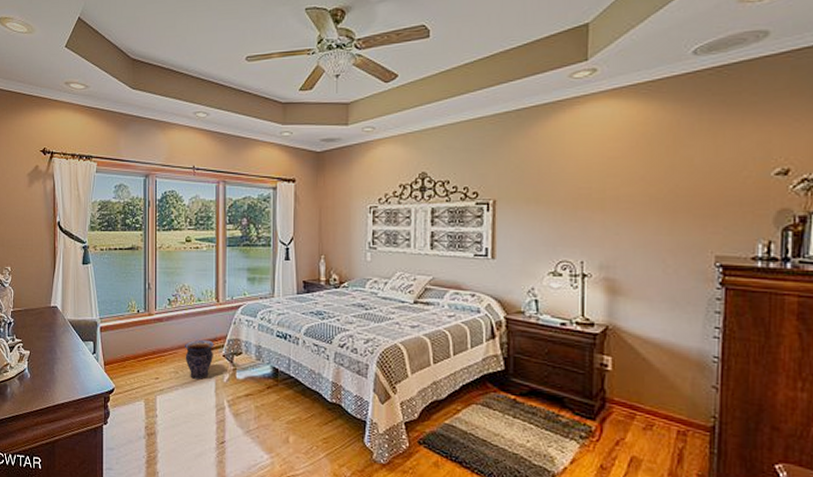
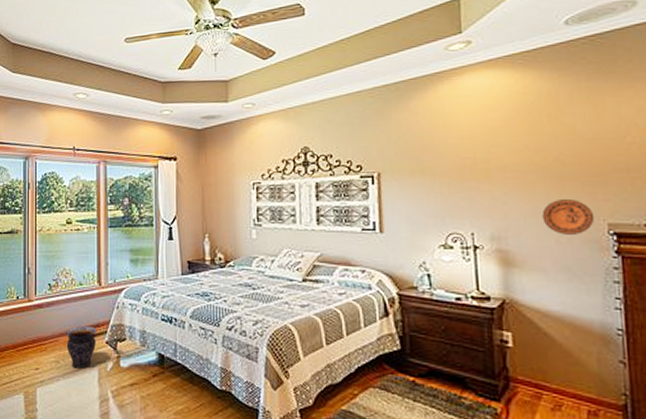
decorative plate: none [651,231,703,266] -> present [542,199,595,235]

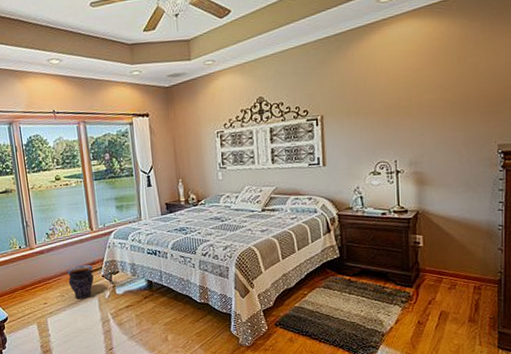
decorative plate: present [542,199,595,235] -> none [449,127,489,156]

